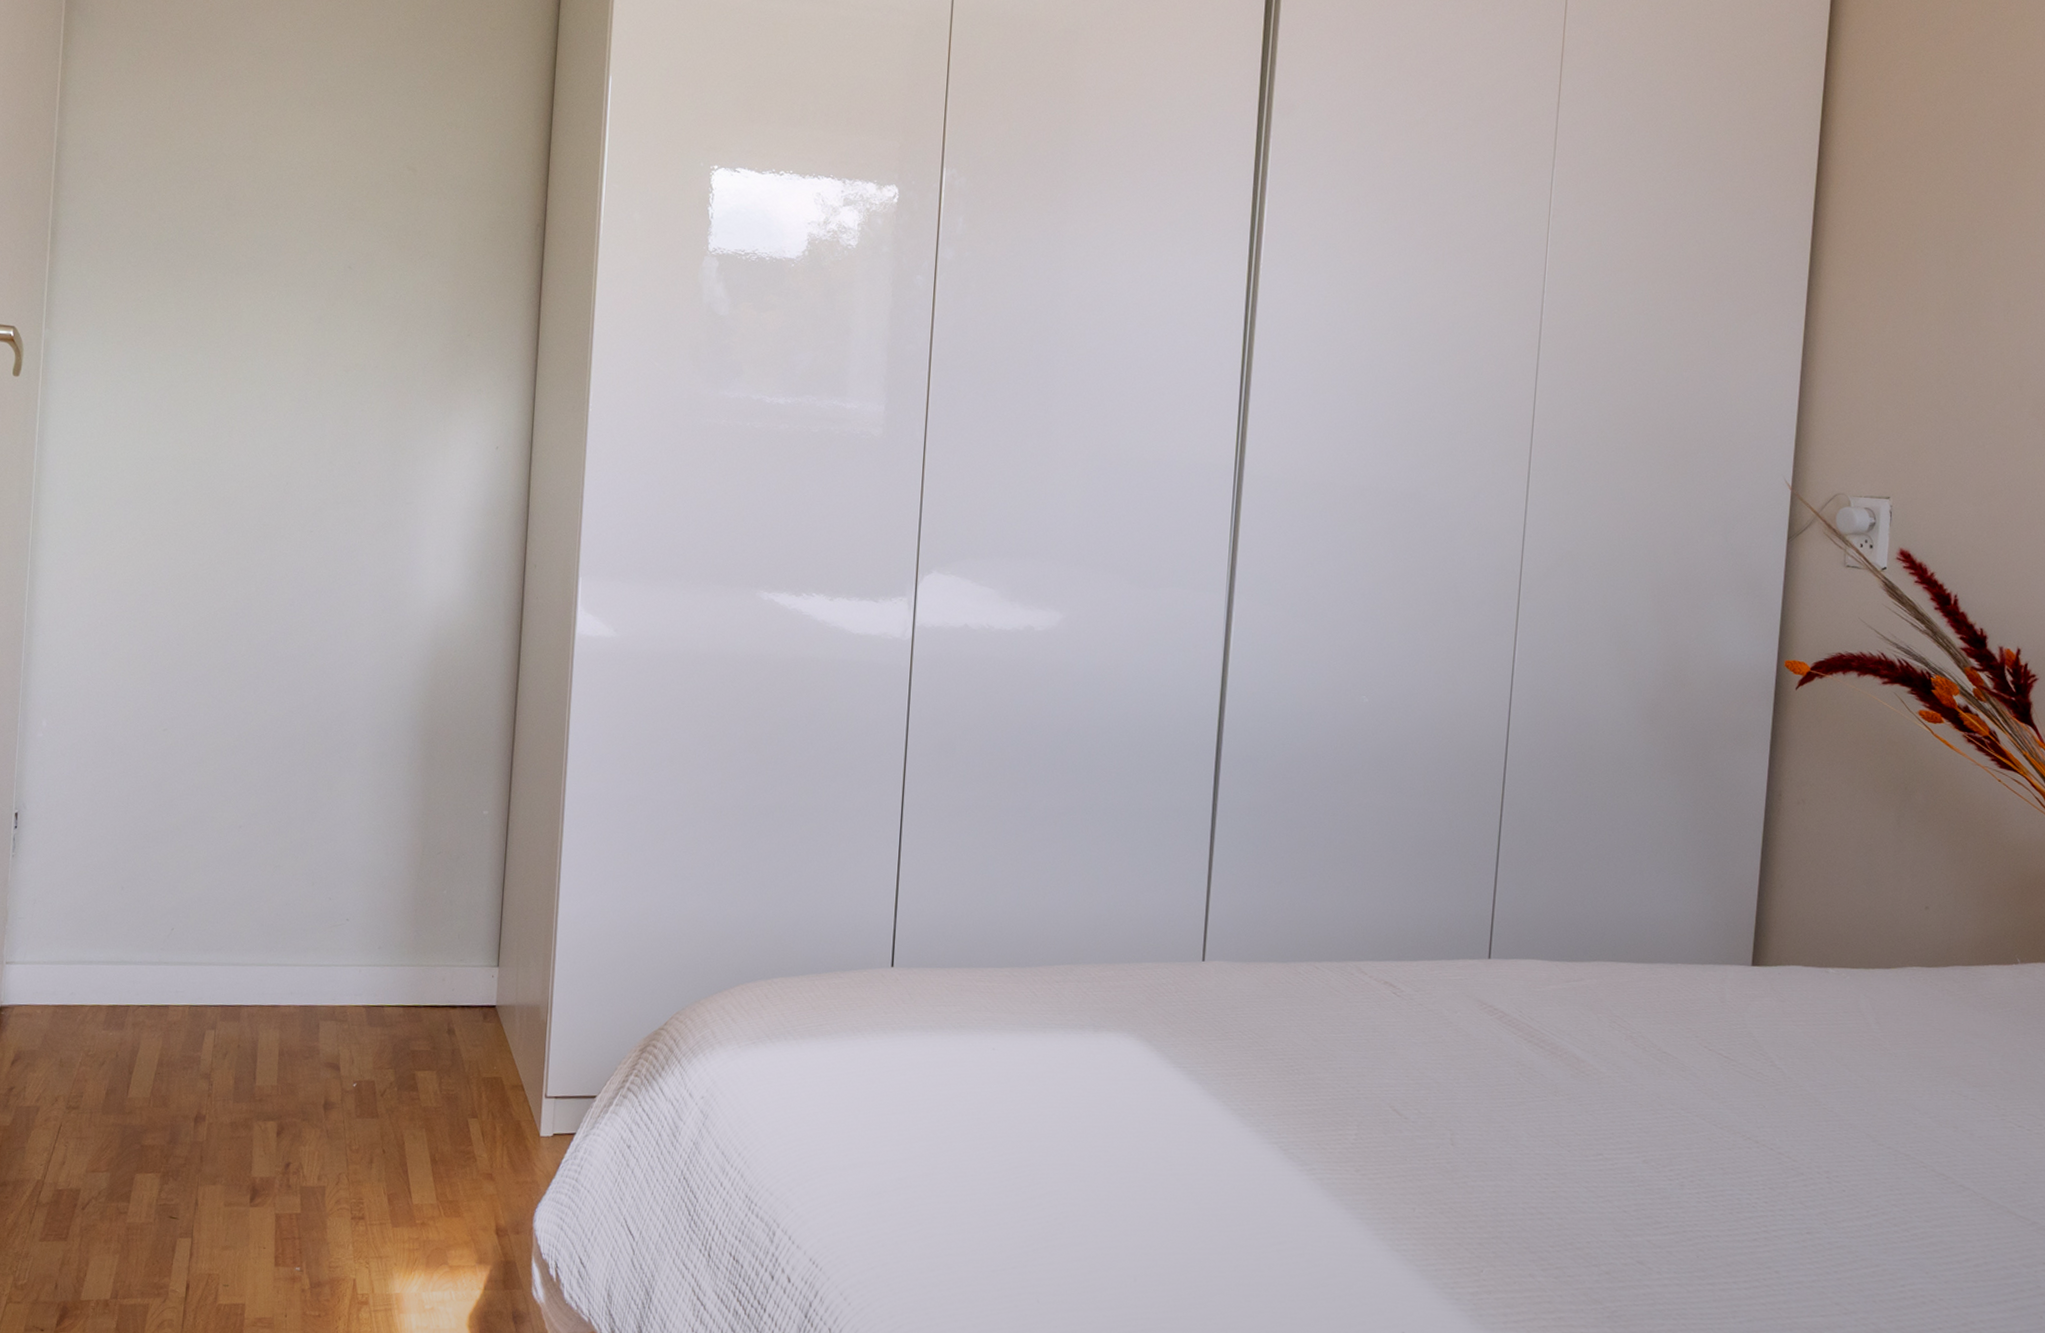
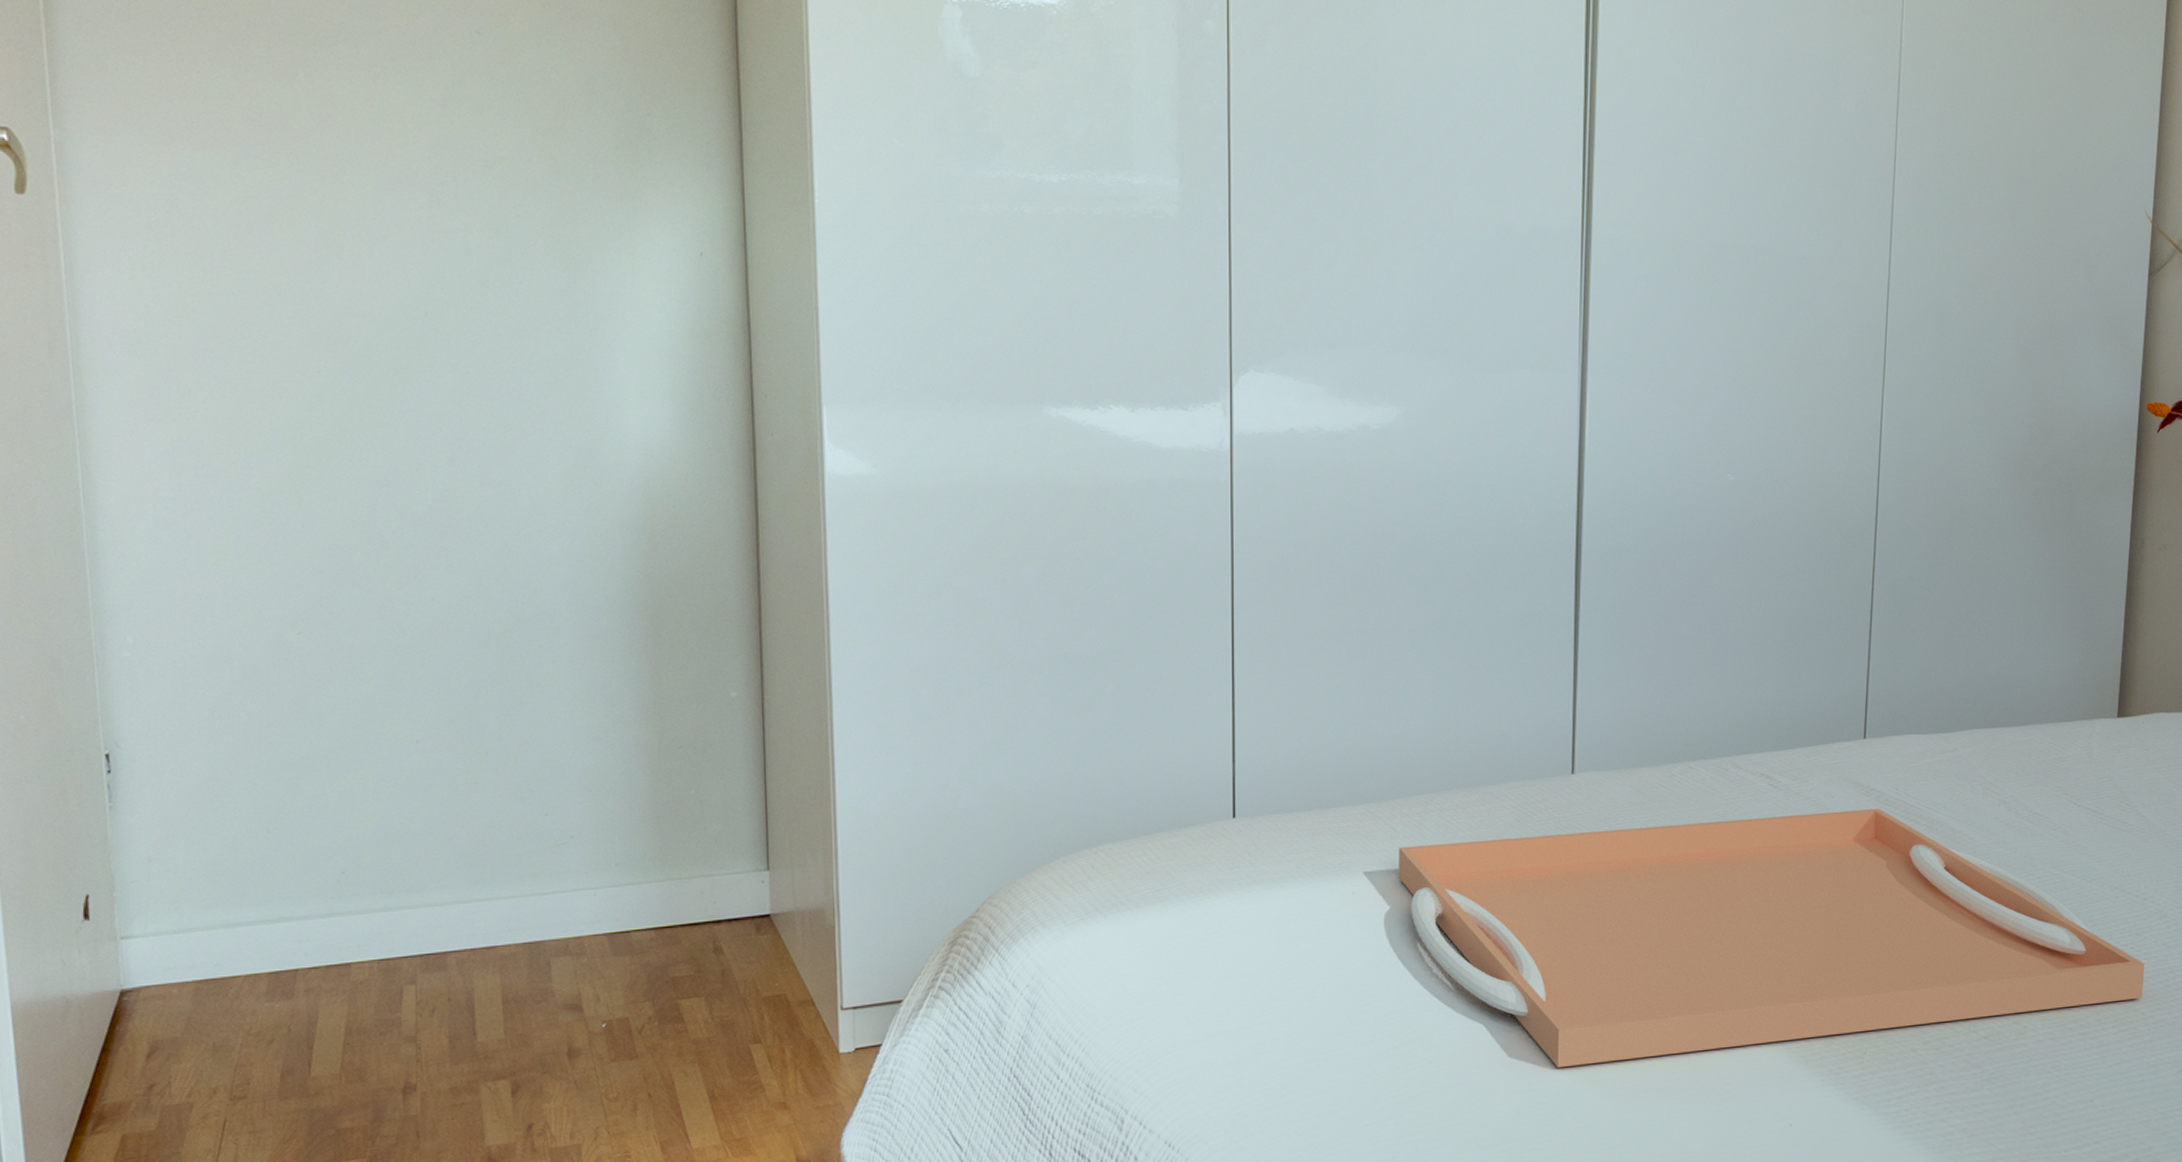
serving tray: none [1036,1011,1779,1256] -> present [1398,808,2144,1068]

